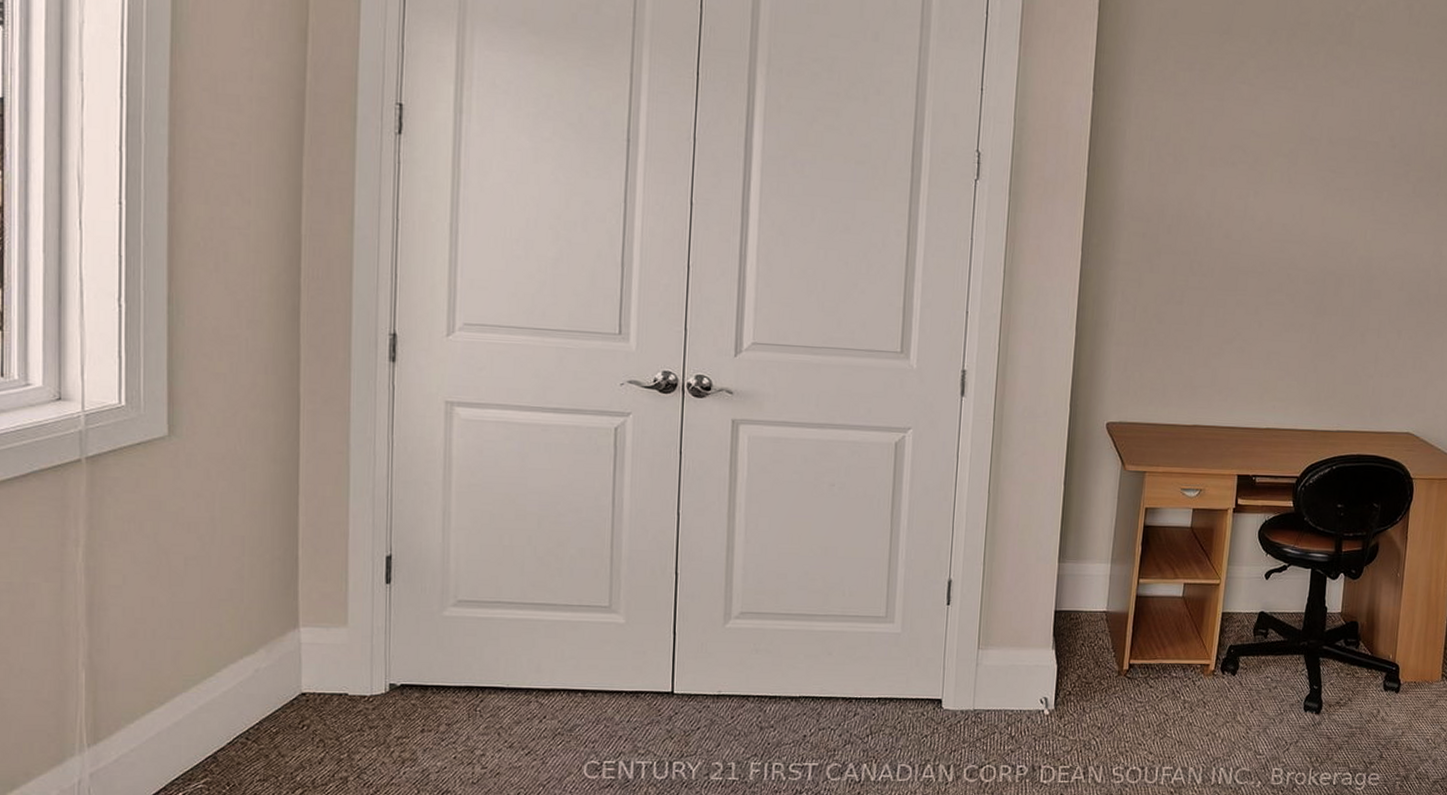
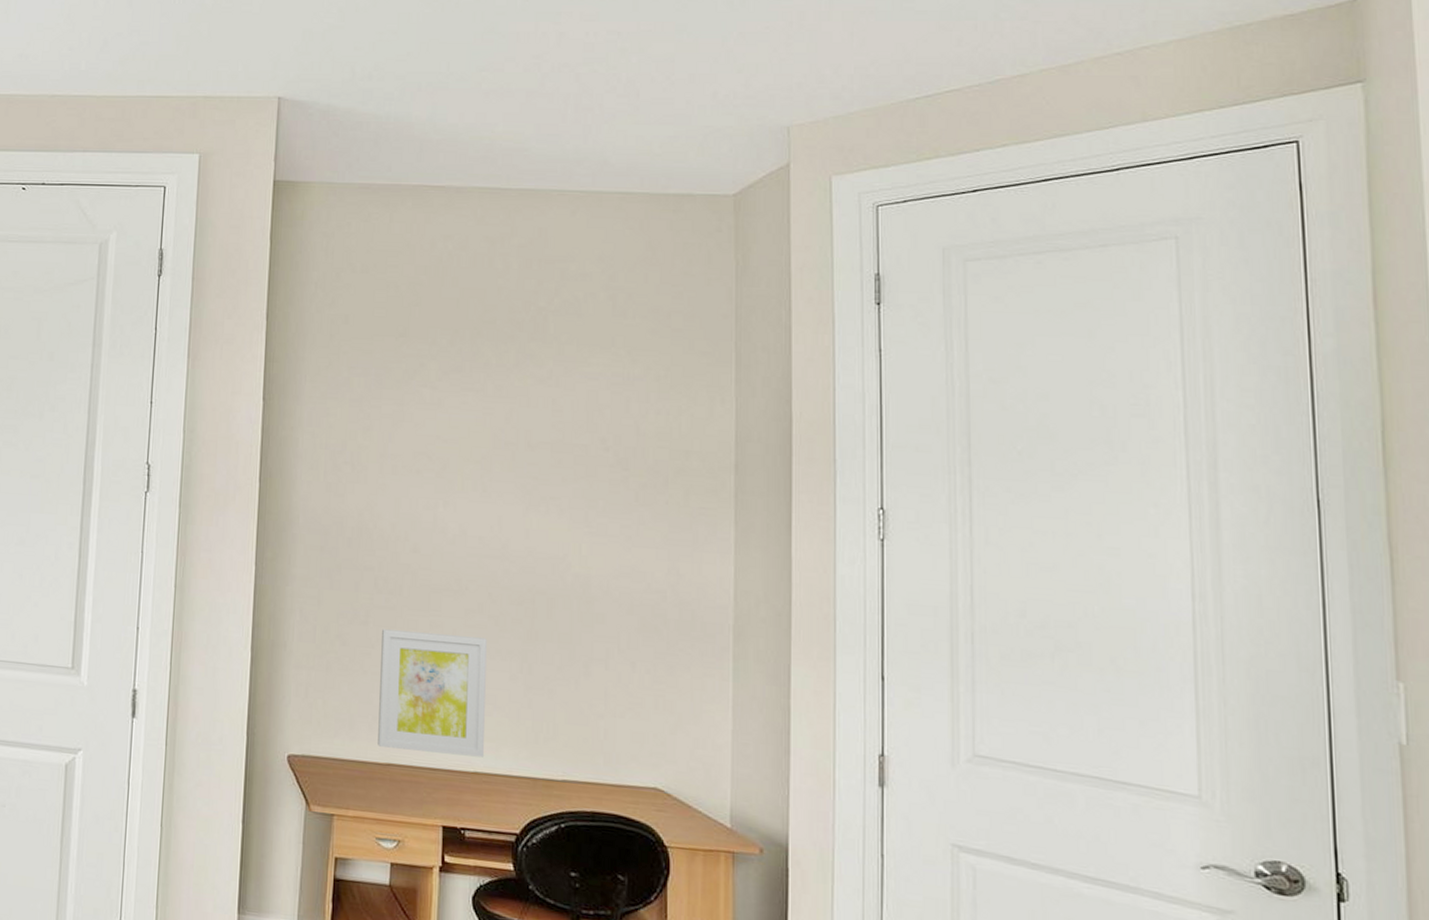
wall art: none [1186,308,1284,416] -> present [378,629,487,758]

